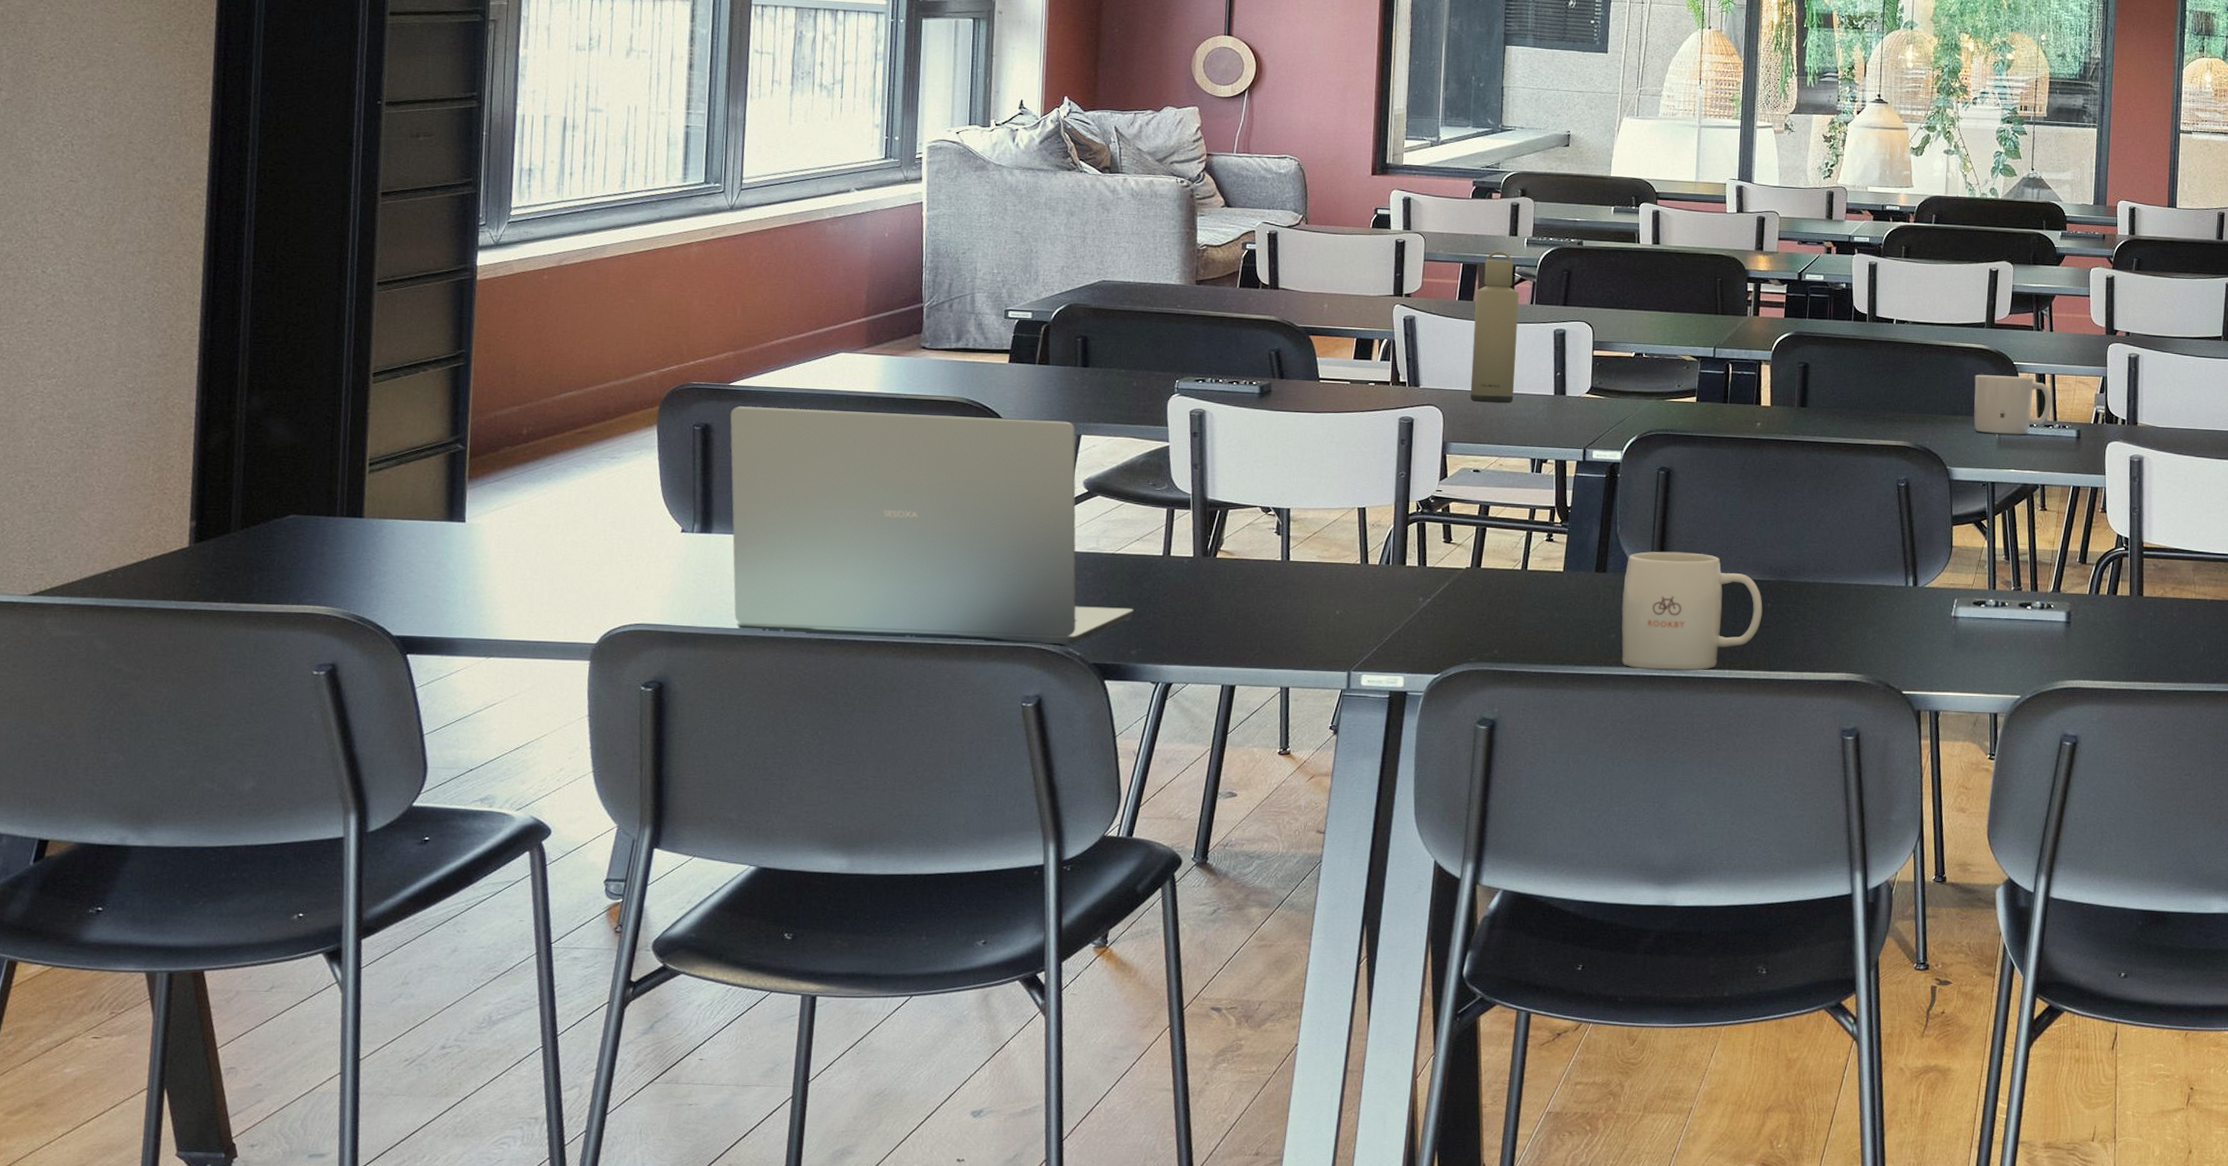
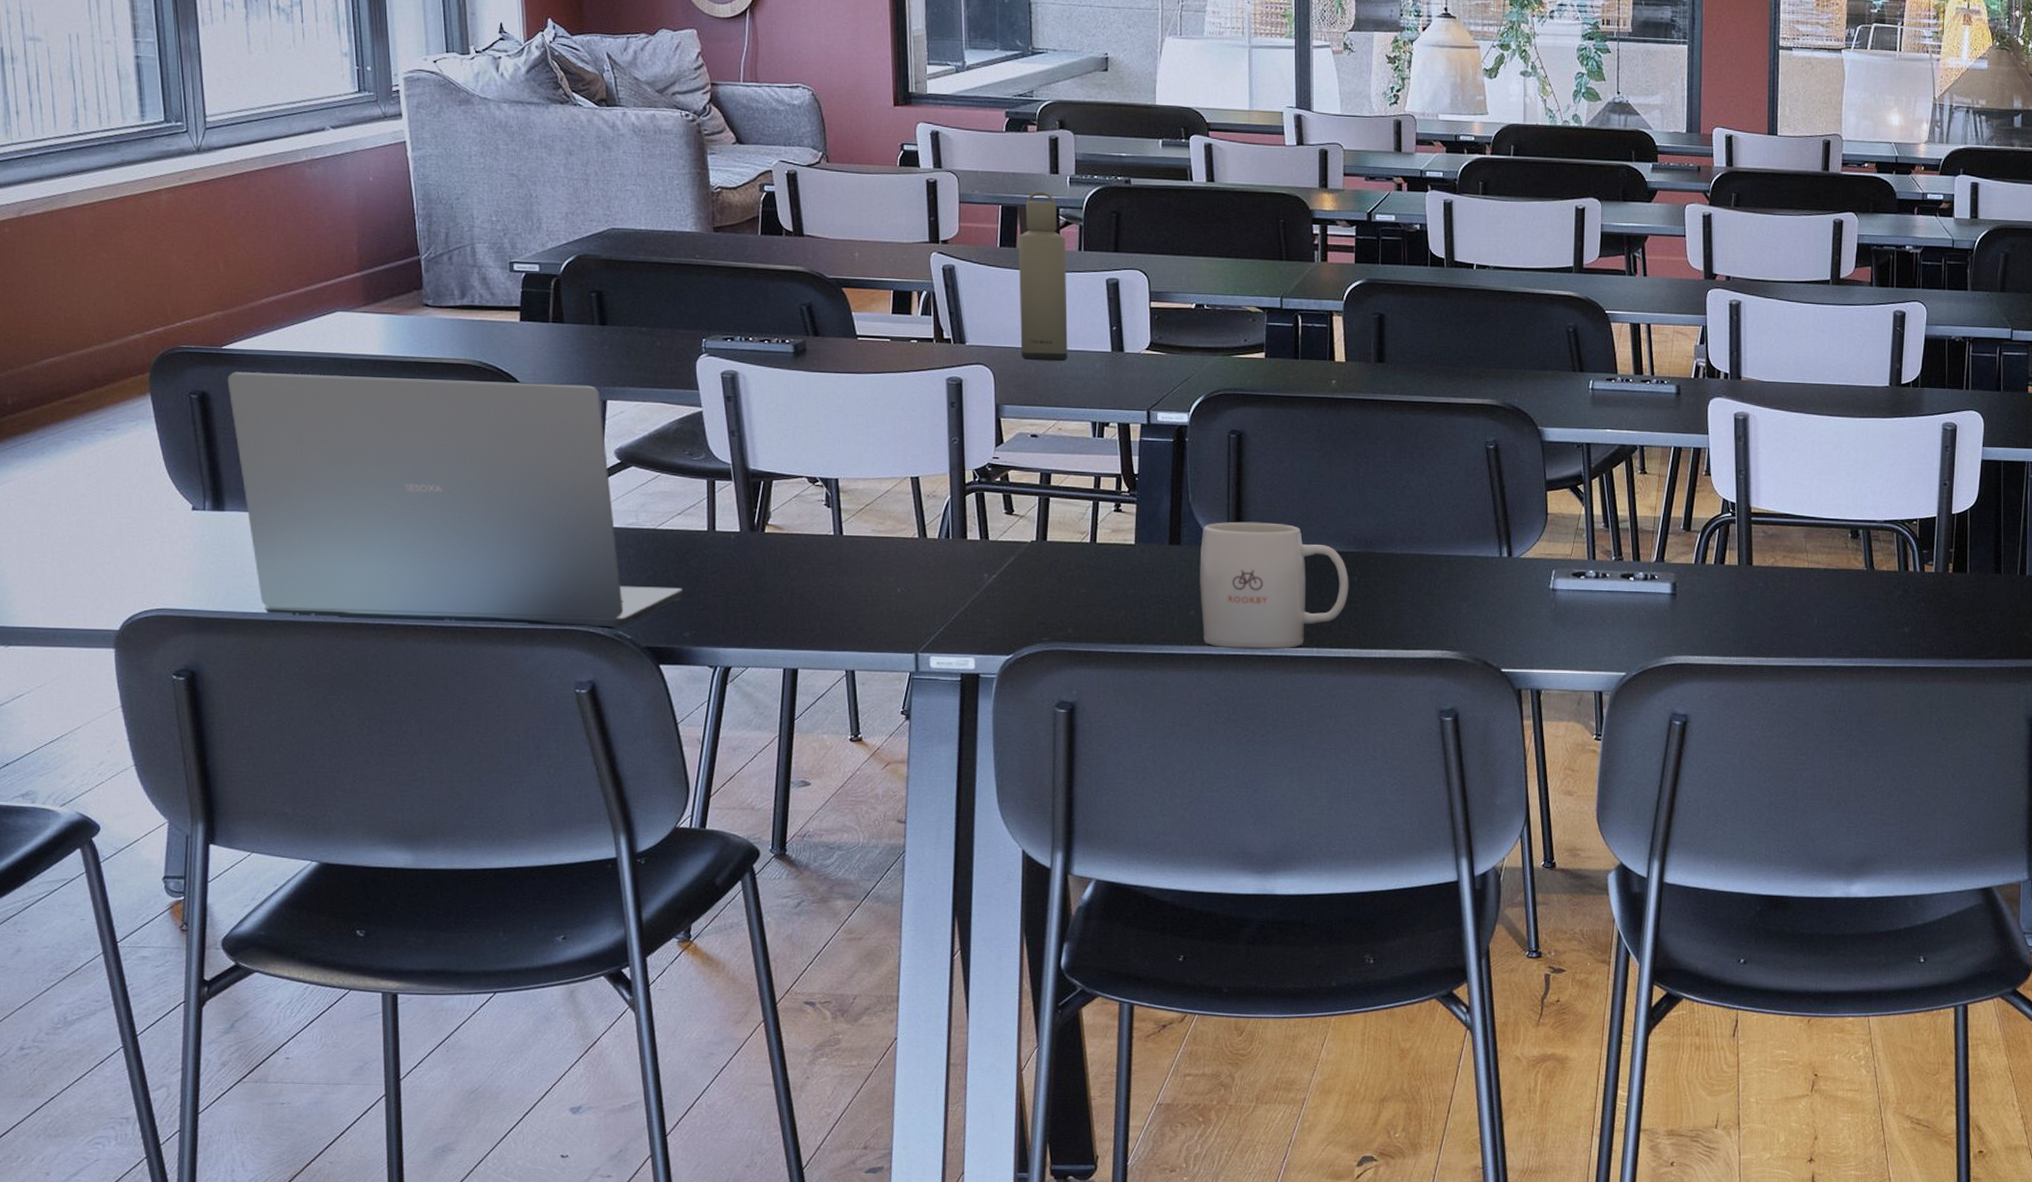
mug: present [1973,374,2052,436] -> none [1564,325,1648,393]

